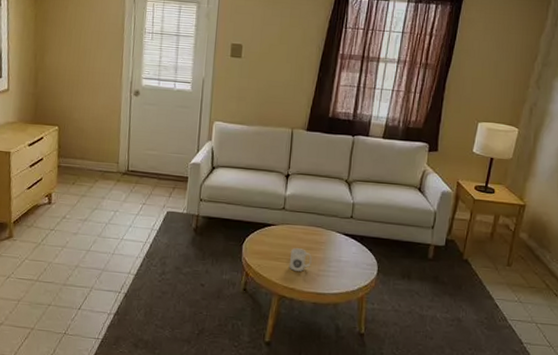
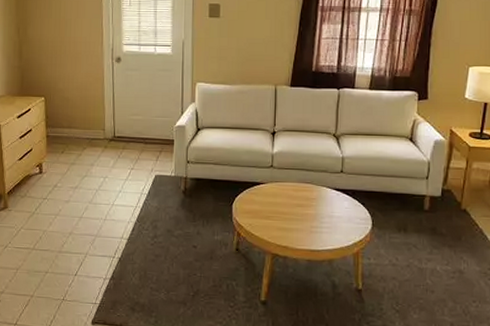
mug: present [289,248,312,271] -> none [280,205,303,229]

